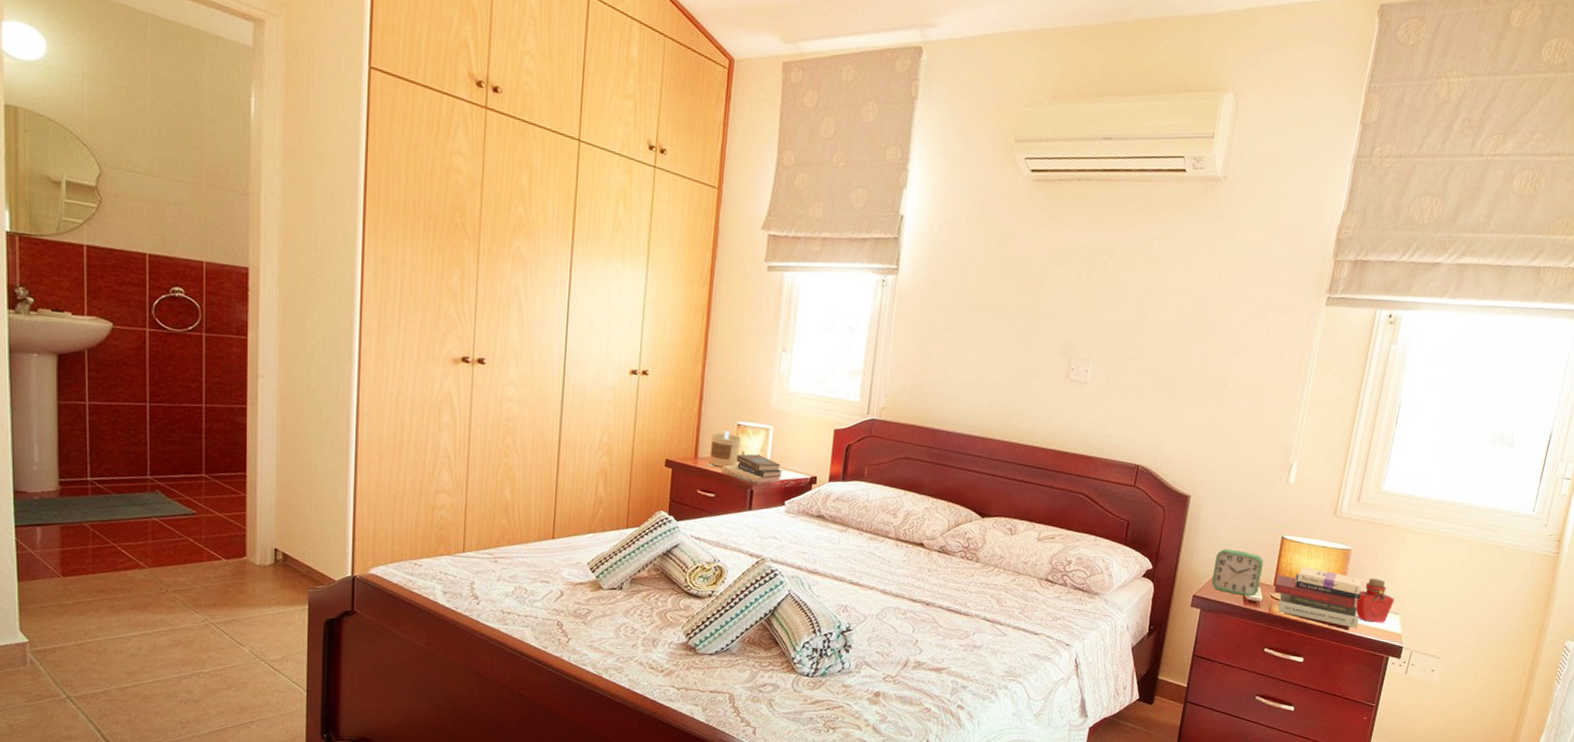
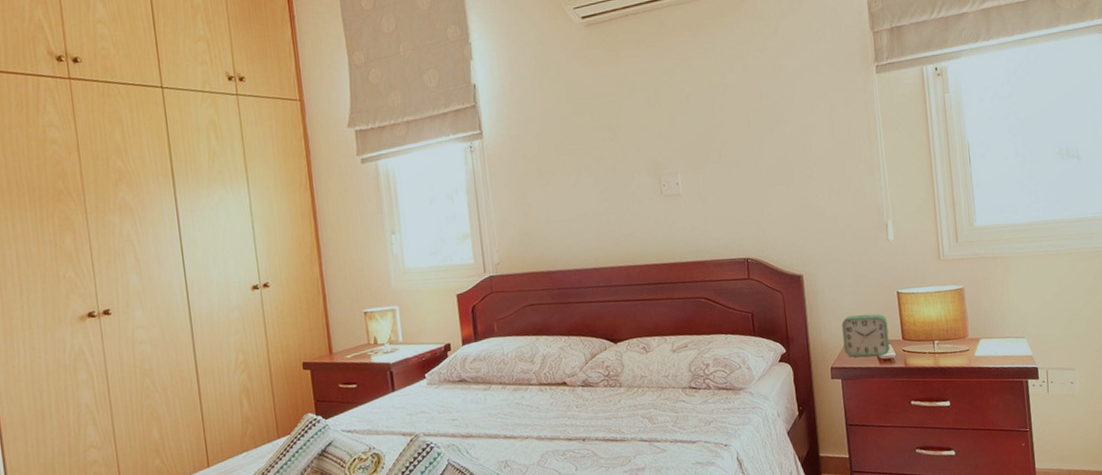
candle: present [709,431,741,468] -> none [341,321,372,358]
books: present [720,454,783,486] -> none [357,336,417,367]
books: present [1274,566,1363,631] -> none [902,312,991,365]
potion bottle: present [1355,578,1395,623] -> none [982,309,1017,352]

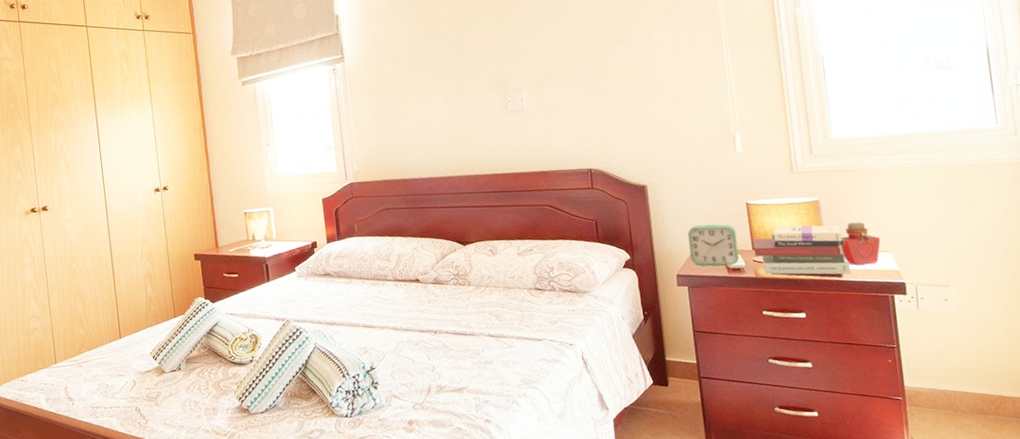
books: none [902,312,991,365] -> present [752,225,851,278]
potion bottle: none [982,309,1017,352] -> present [841,222,881,265]

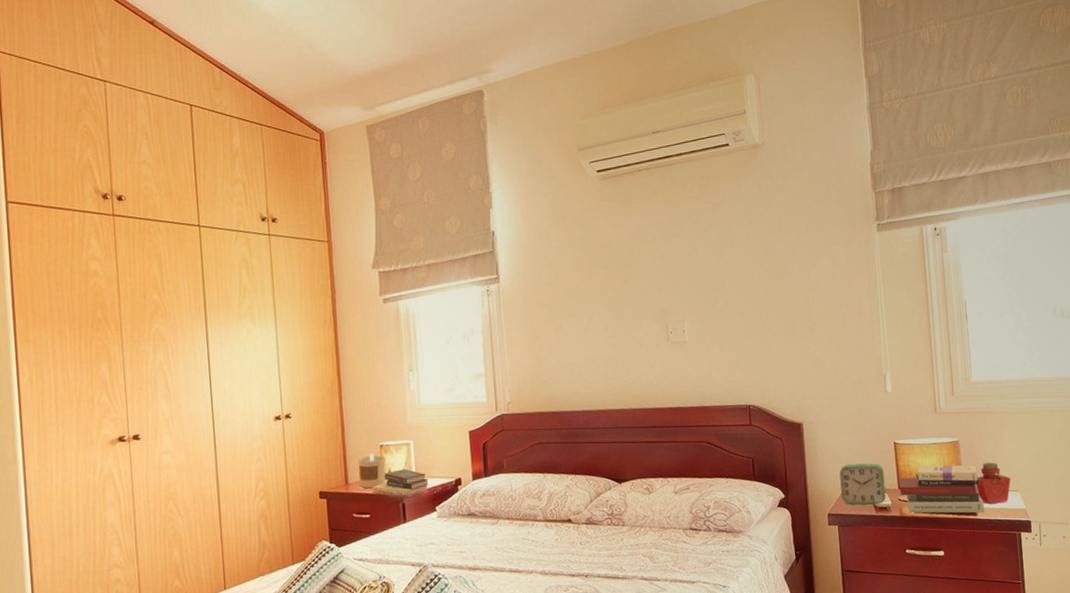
candle: none [225,220,251,251] -> present [357,453,386,489]
books: none [238,233,288,260] -> present [371,469,429,498]

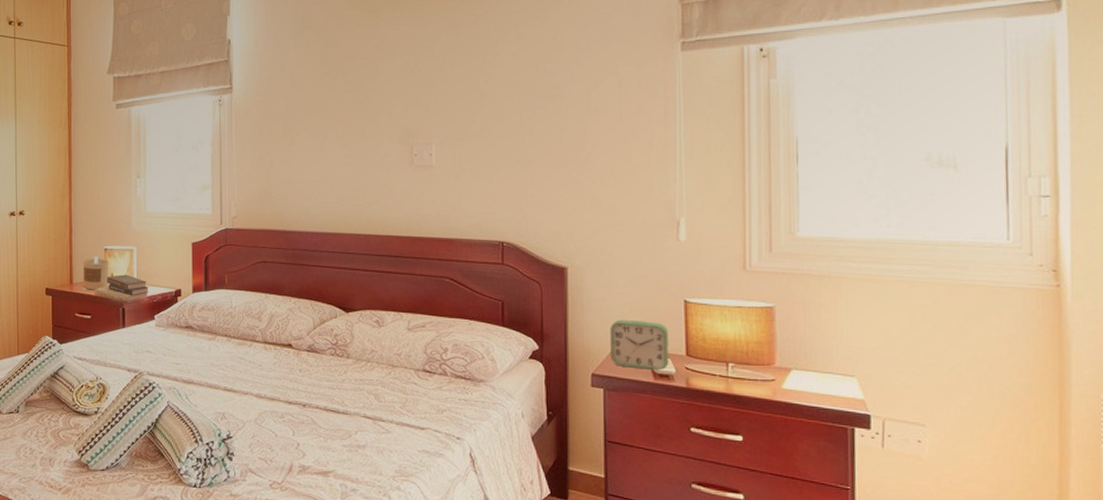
books: present [899,465,984,517] -> none [688,331,804,401]
potion bottle: present [976,462,1011,504] -> none [795,337,846,388]

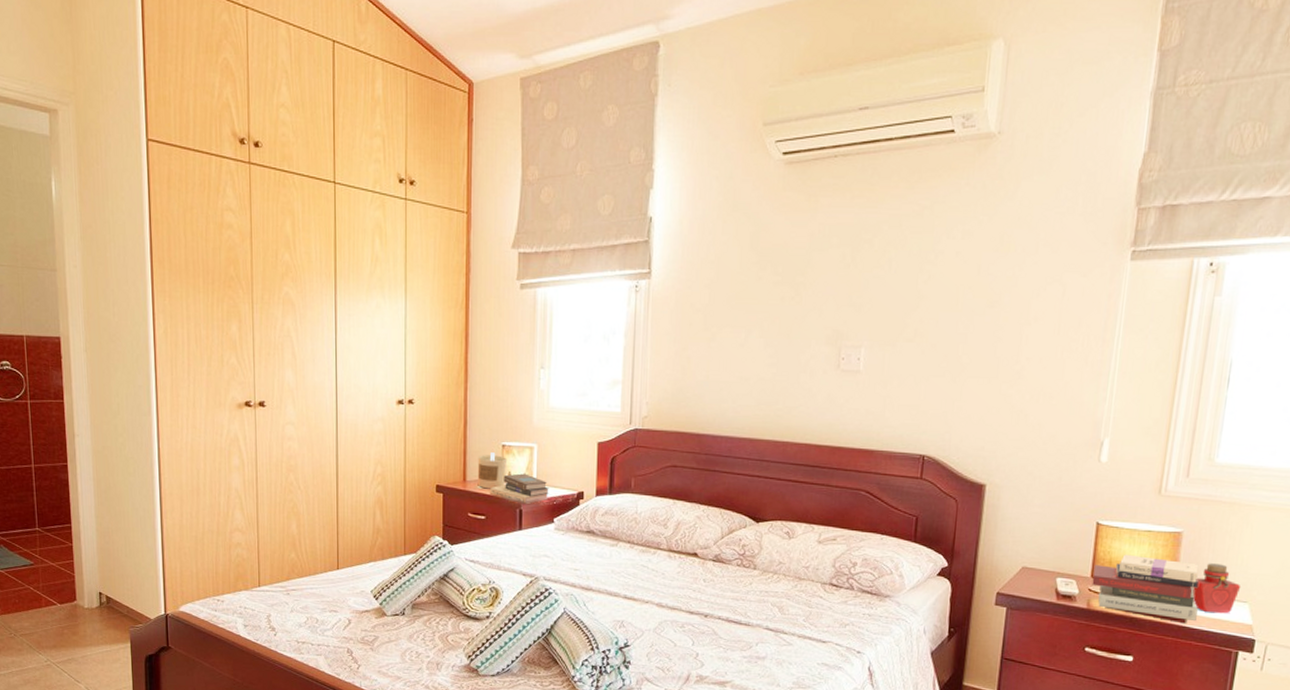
alarm clock: present [610,319,669,371] -> none [1017,539,1077,592]
books: none [688,331,804,401] -> present [1092,554,1199,624]
potion bottle: none [795,337,846,388] -> present [1192,563,1241,613]

